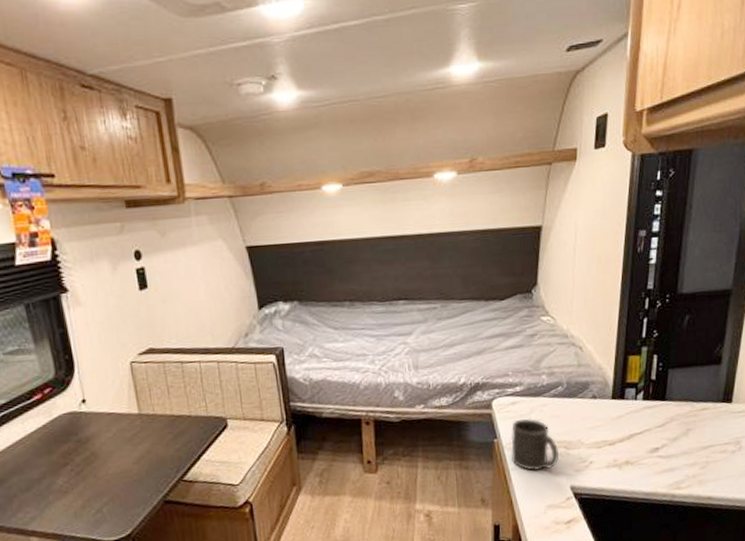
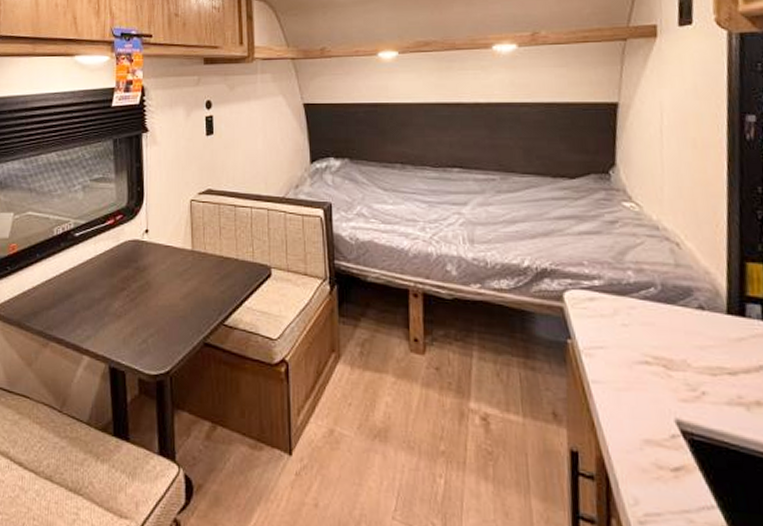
mug: present [510,418,559,471] -> none [589,320,656,390]

